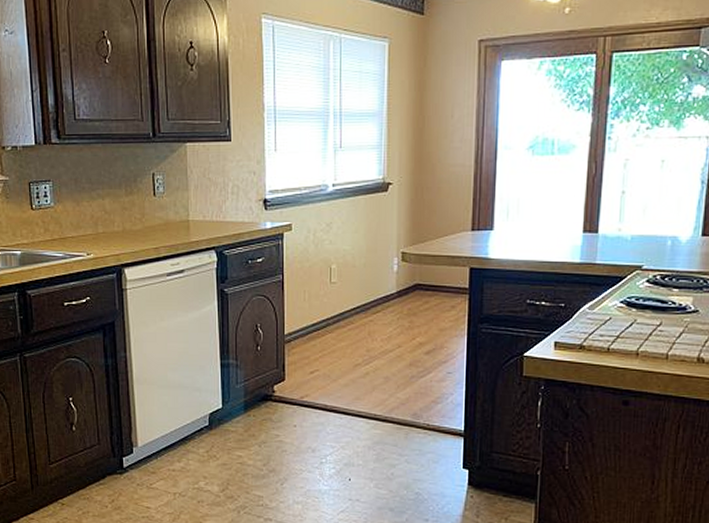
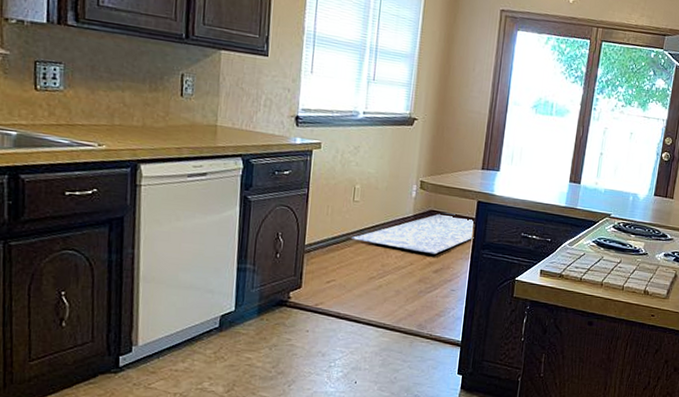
rug: none [332,285,469,334] -> present [352,213,474,255]

